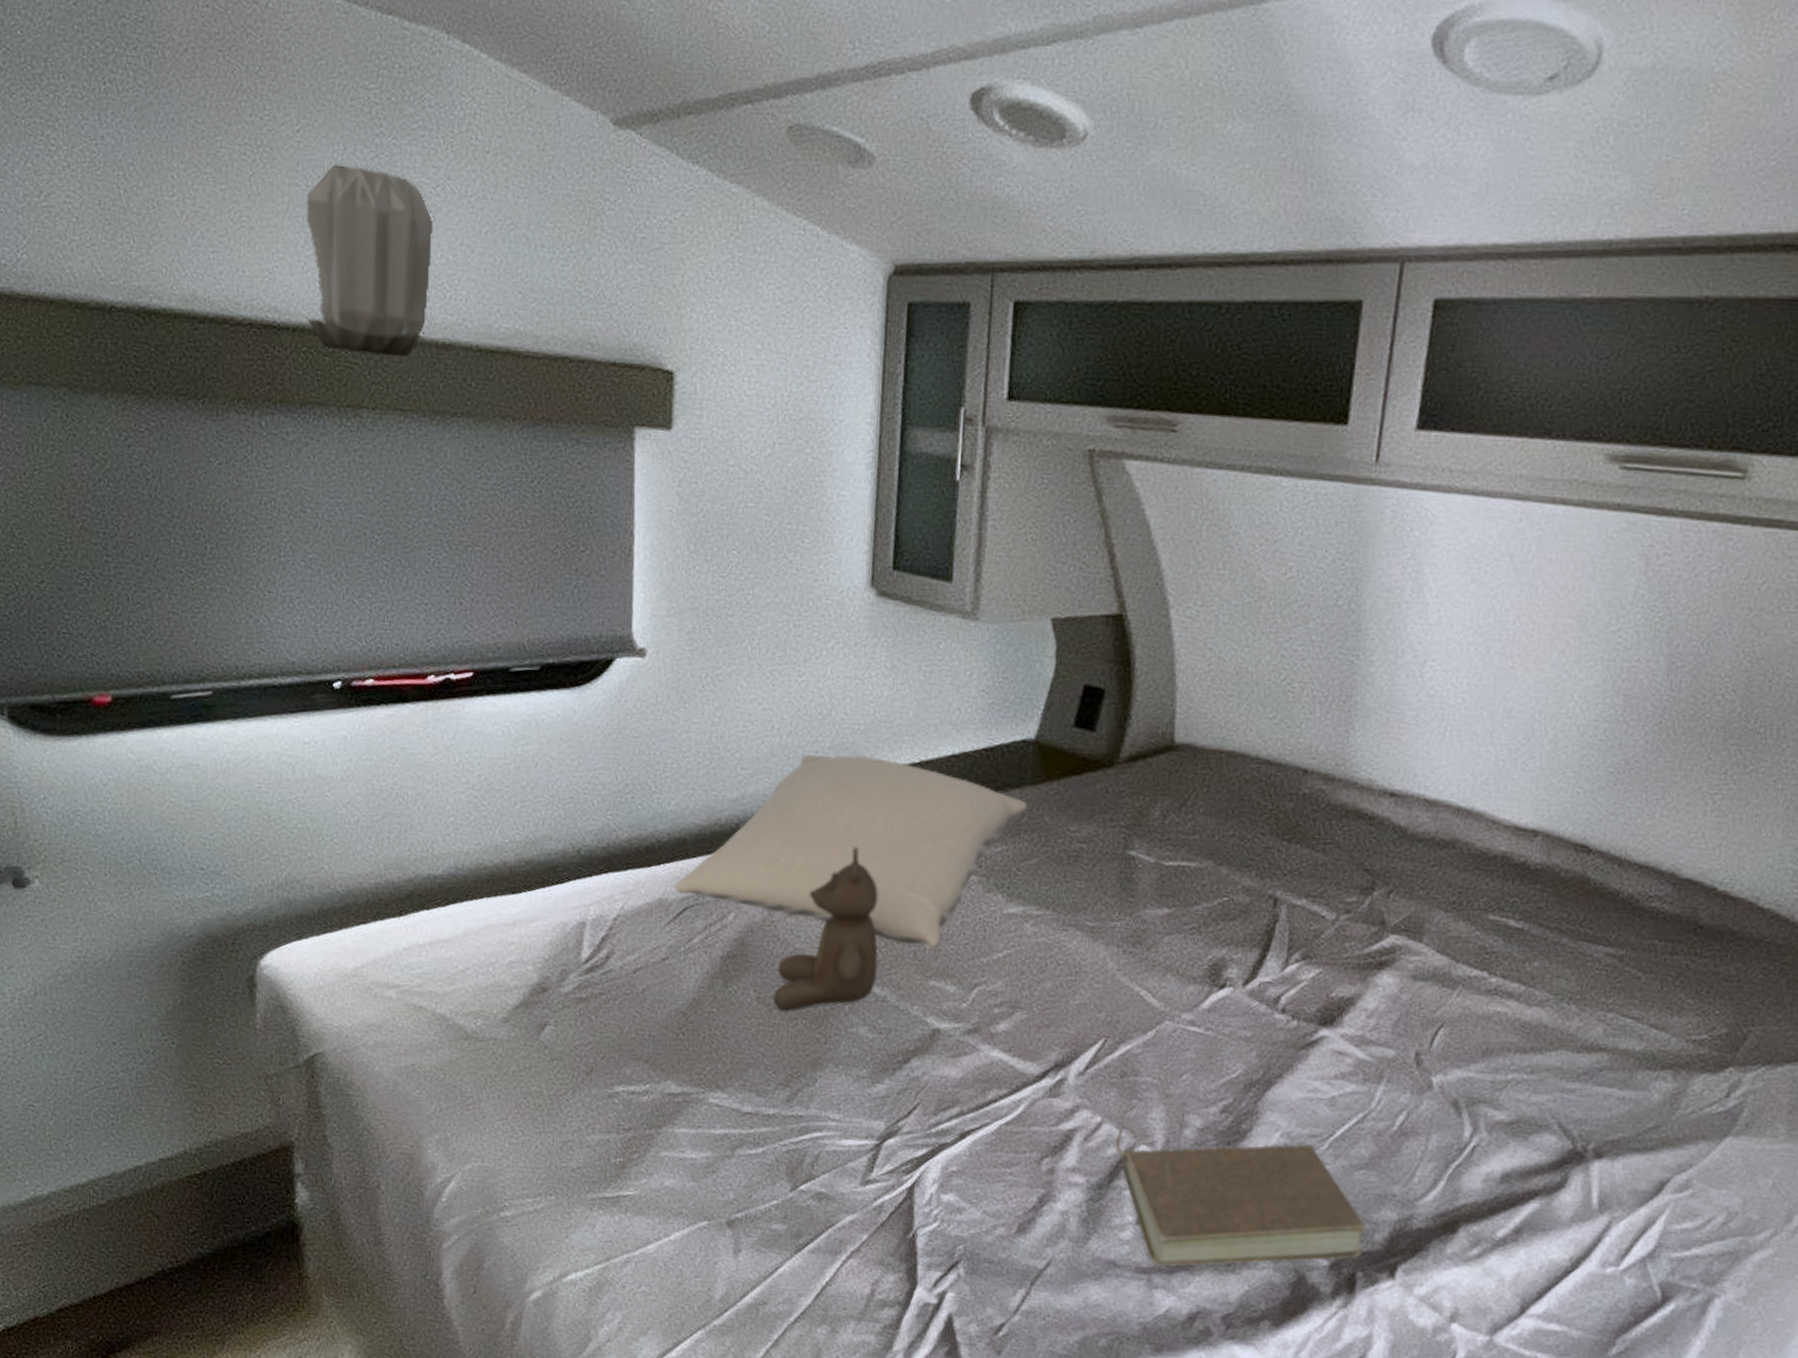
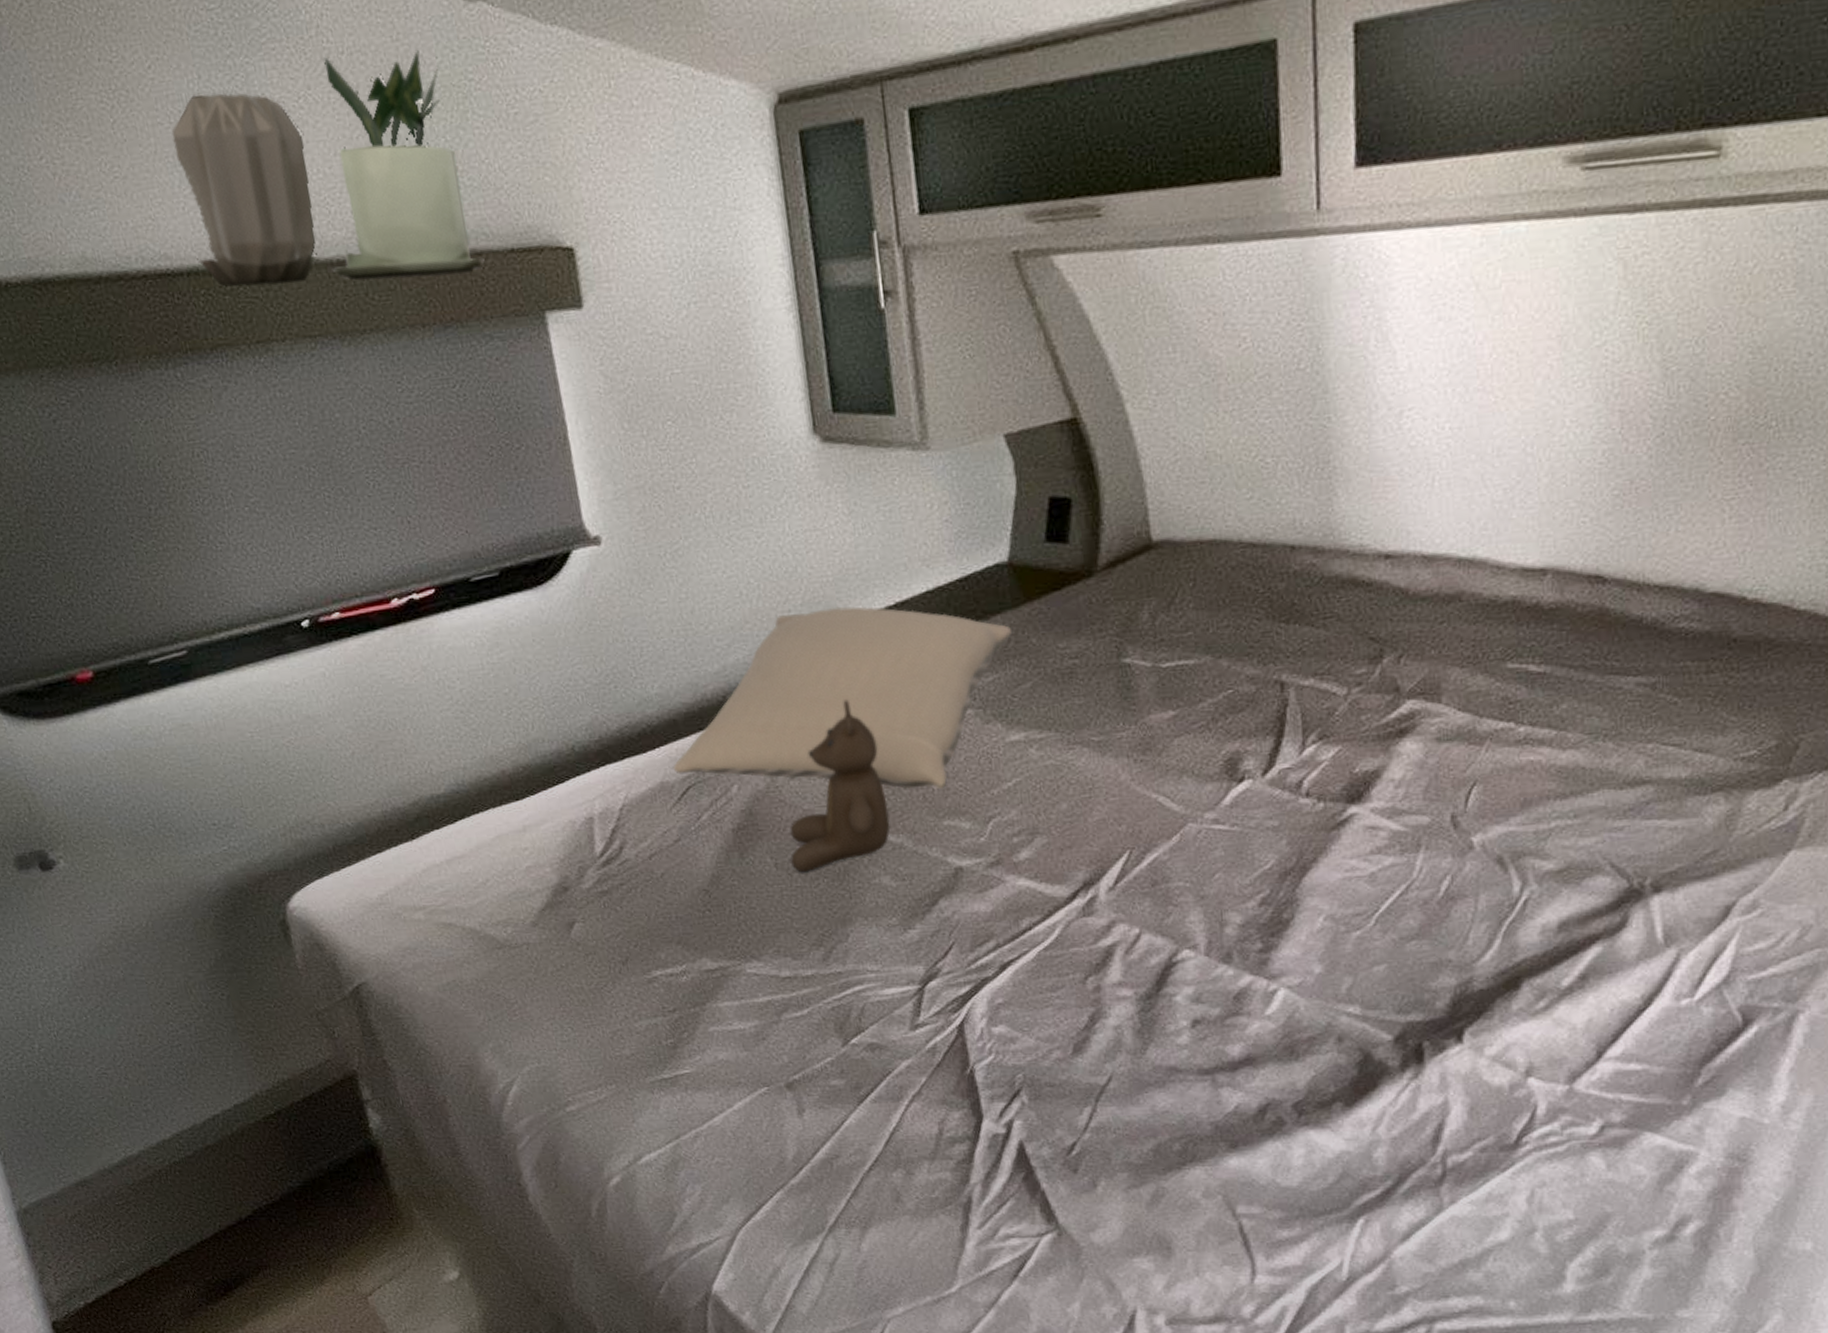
planter: none [435,153,586,378] -> present [323,49,485,282]
book: present [1115,1126,1367,1267] -> none [1156,923,1427,1065]

